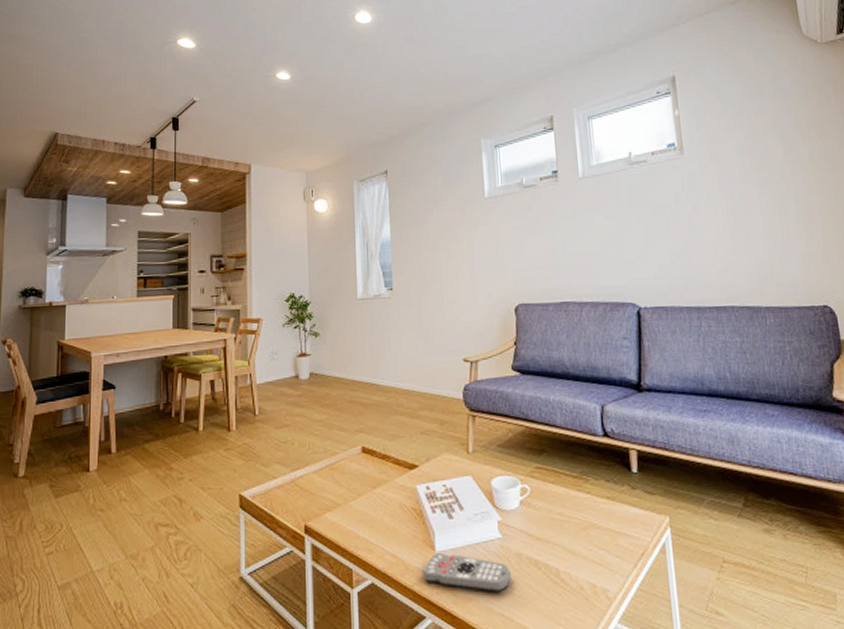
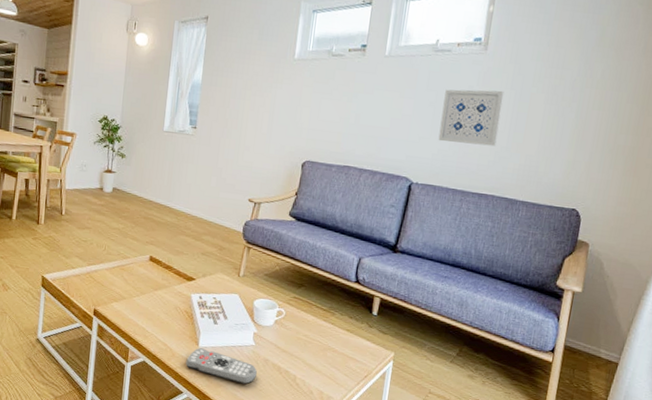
wall art: none [651,192,720,257] -> present [438,89,504,147]

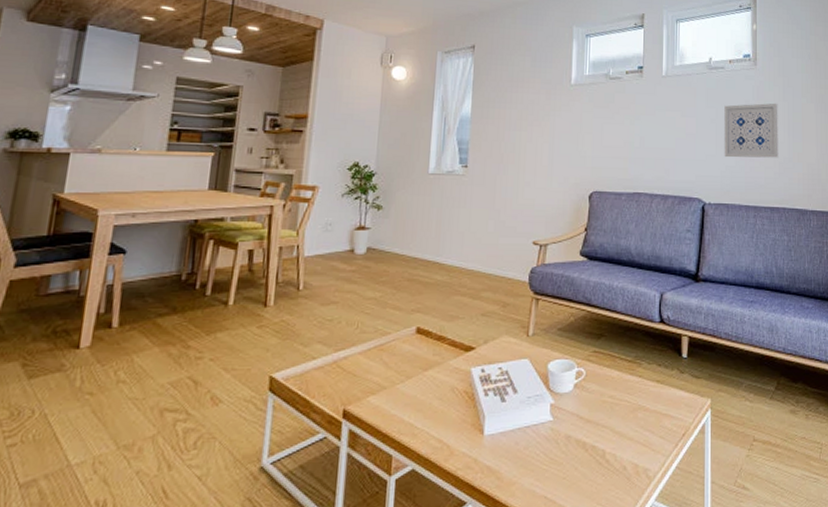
remote control: present [186,347,257,385] -> none [468,435,558,475]

